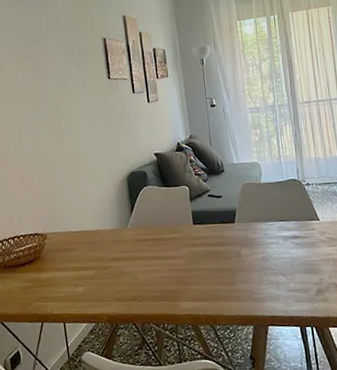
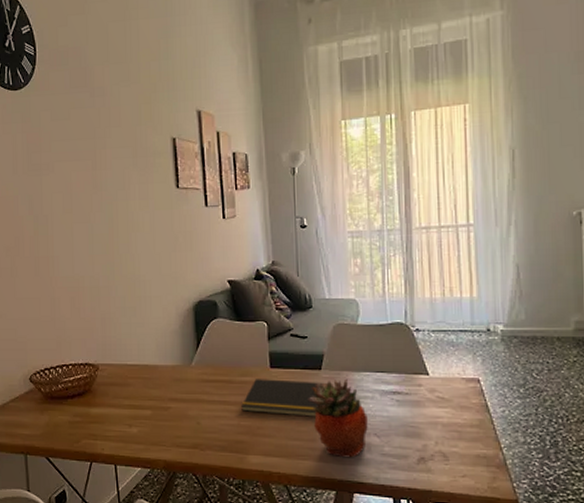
notepad: none [171,233,241,264] -> present [241,379,327,417]
succulent planter: none [225,228,276,296] -> present [308,378,368,458]

